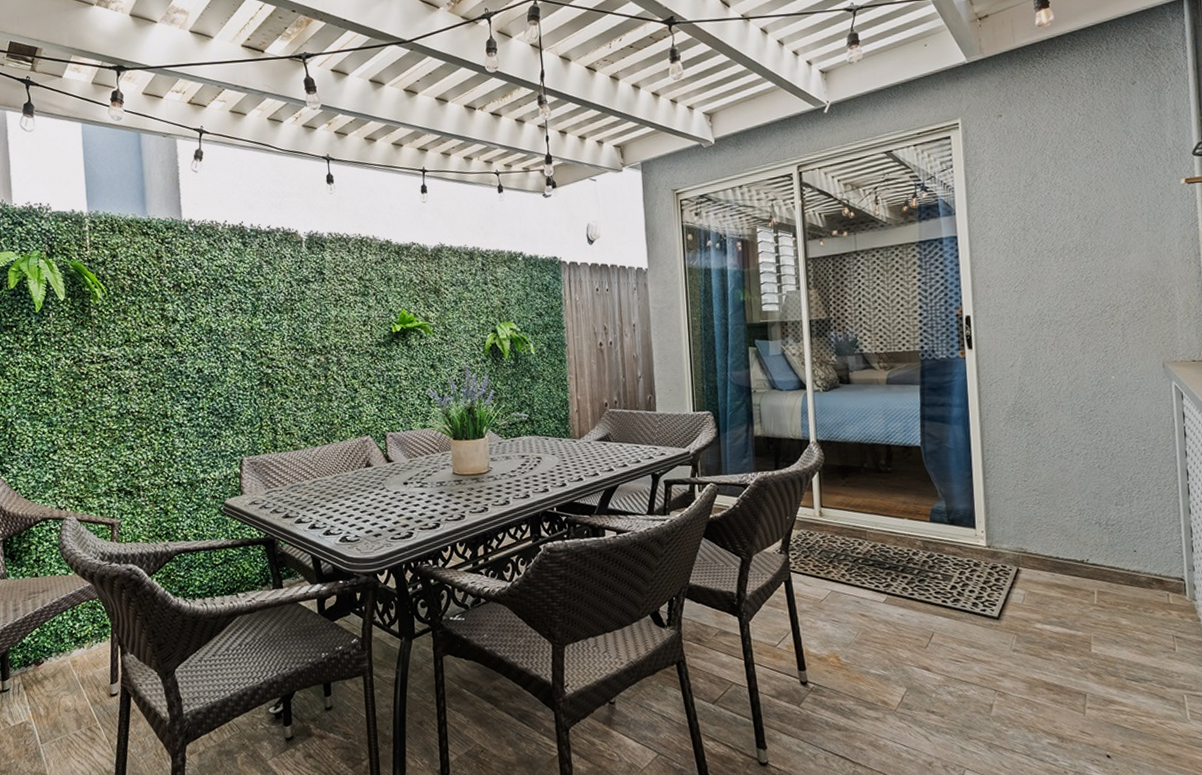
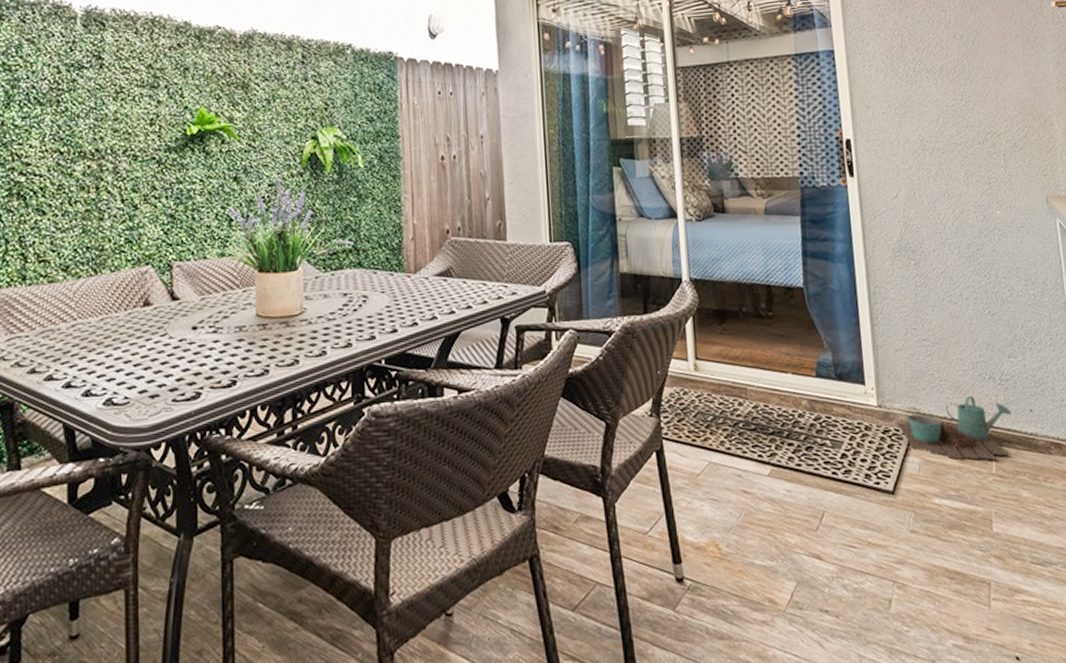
watering can: none [1003,538,1116,594] -> present [896,396,1012,461]

